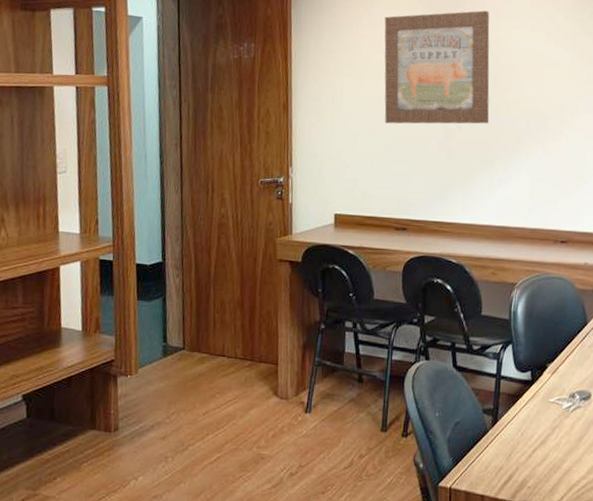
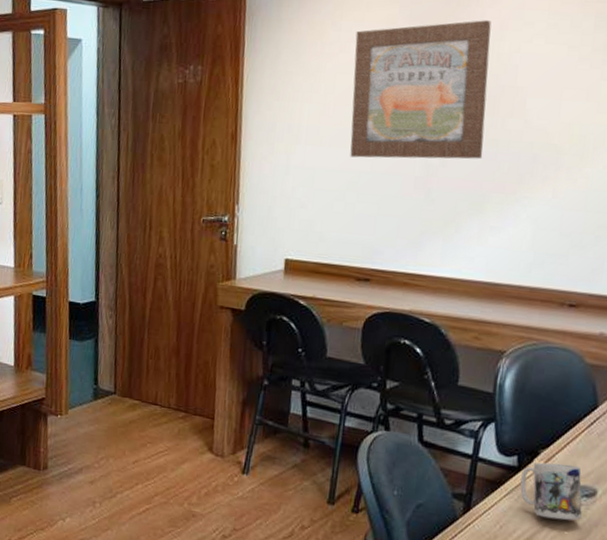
mug: none [534,374,582,422] -> present [520,462,582,521]

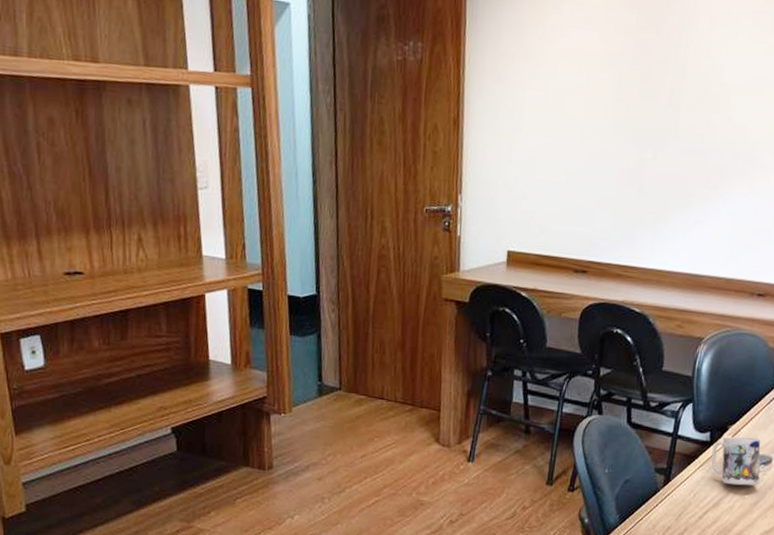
wall art: present [350,20,492,159] -> none [569,12,703,154]

